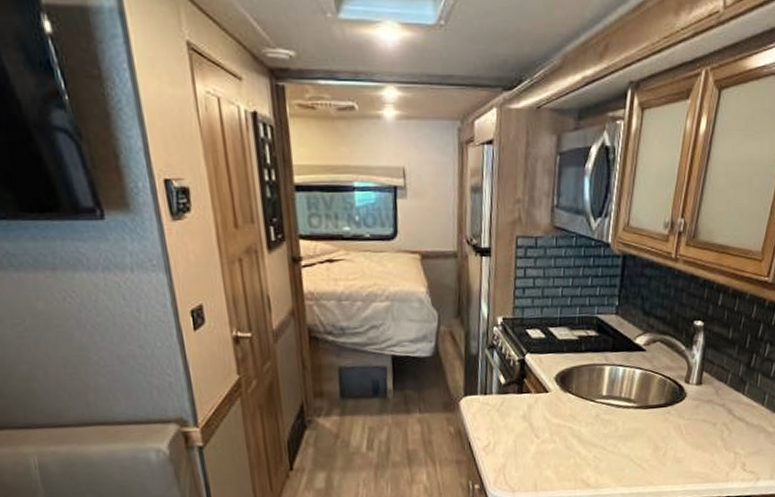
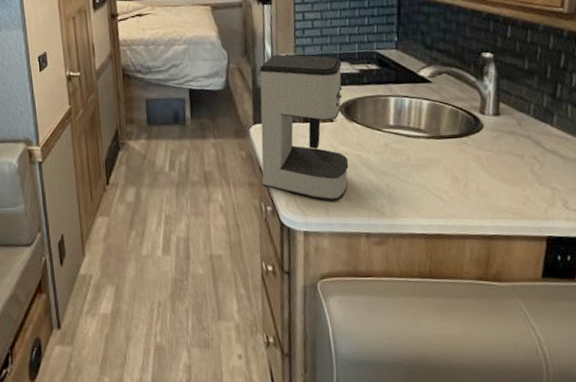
coffee maker: none [470,316,561,476] -> present [259,54,349,201]

